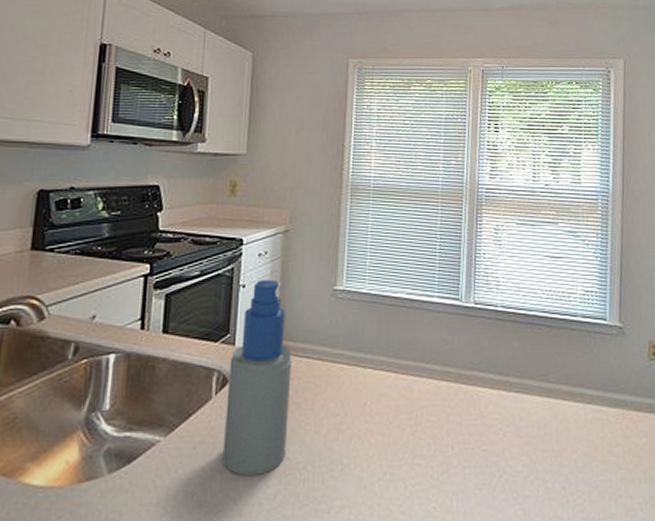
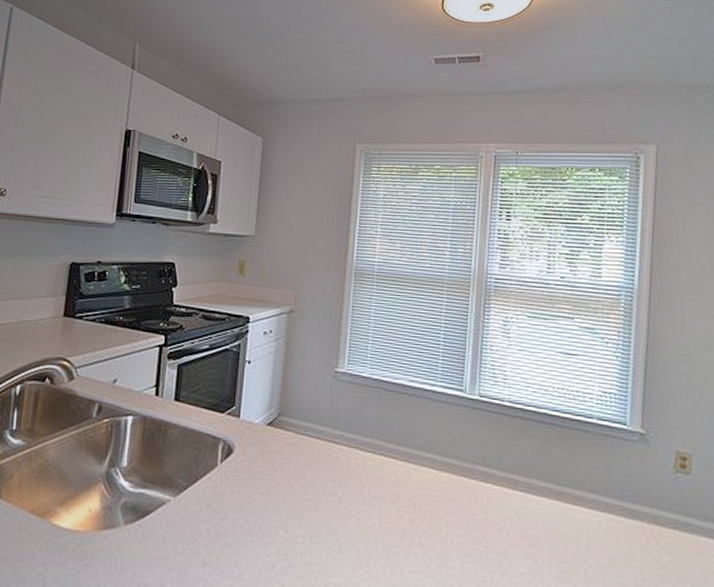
spray bottle: present [222,279,292,476] -> none [225,357,293,543]

